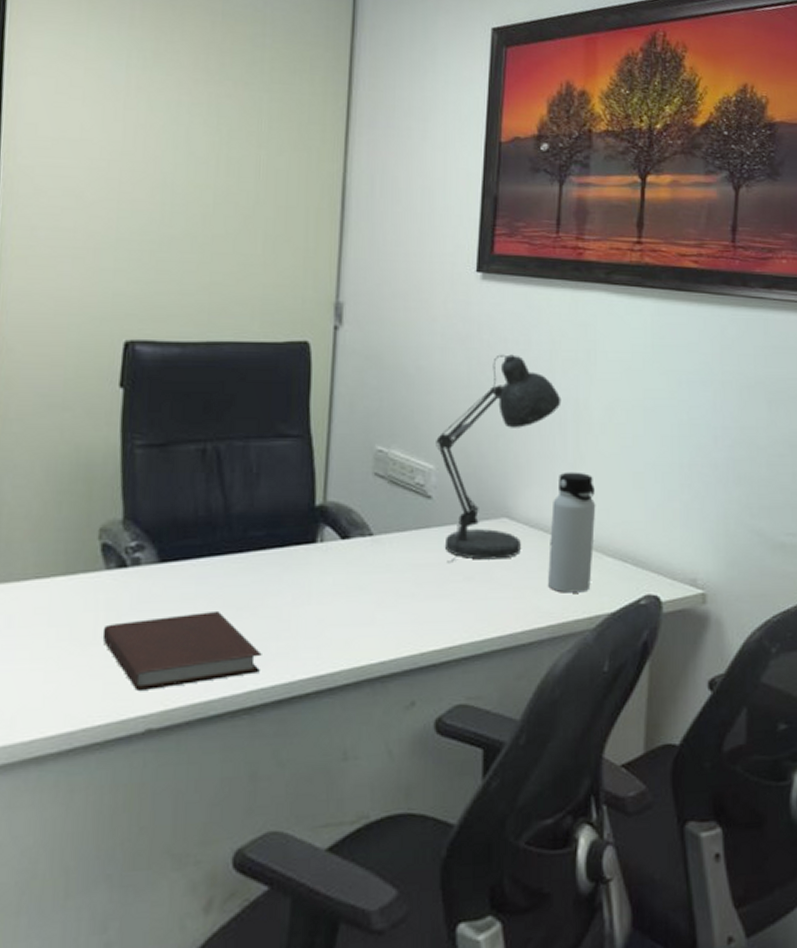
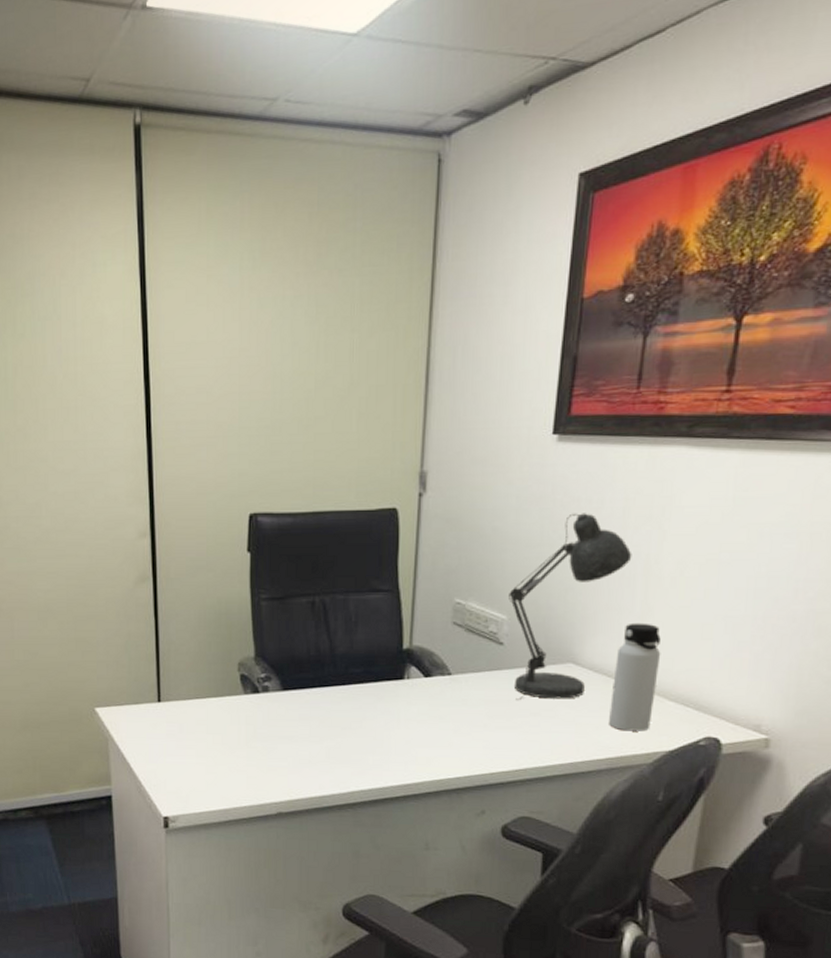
notebook: present [102,610,262,691] -> none [244,729,361,785]

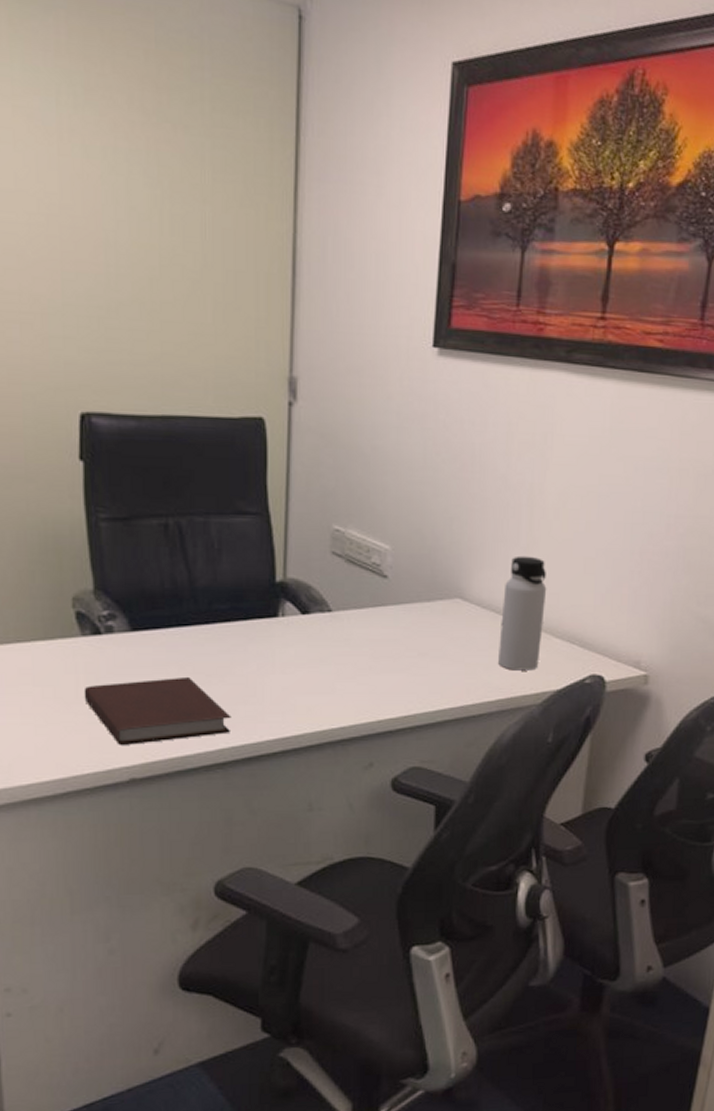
notebook: none [244,729,361,785] -> present [83,676,232,745]
desk lamp: present [508,513,632,700] -> none [392,435,517,639]

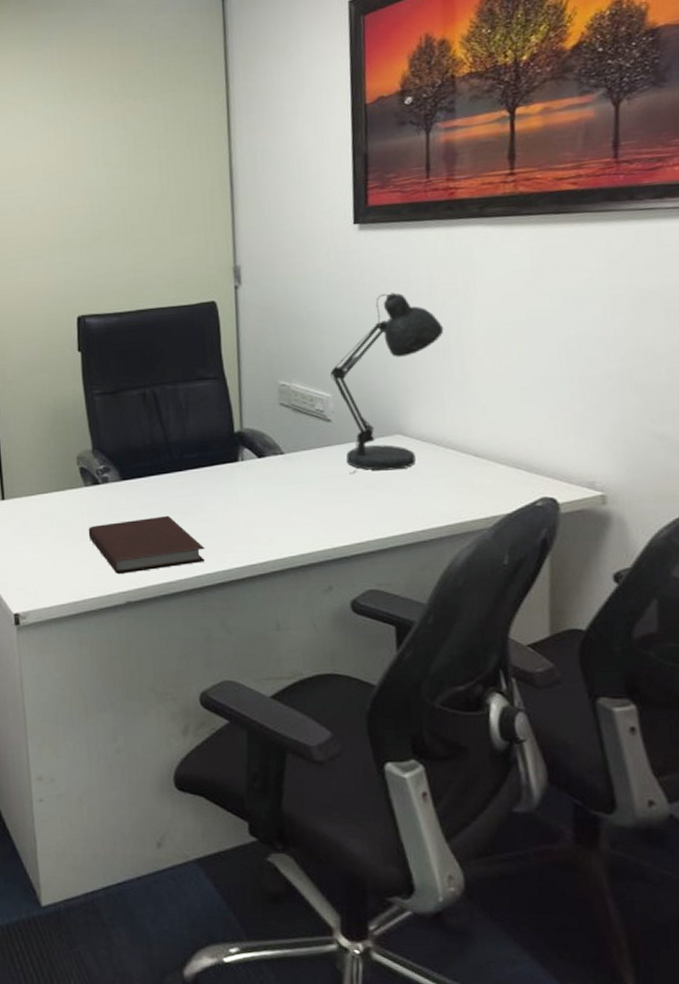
desk lamp: none [392,435,517,639] -> present [330,293,444,474]
water bottle: present [497,555,547,671] -> none [442,391,486,497]

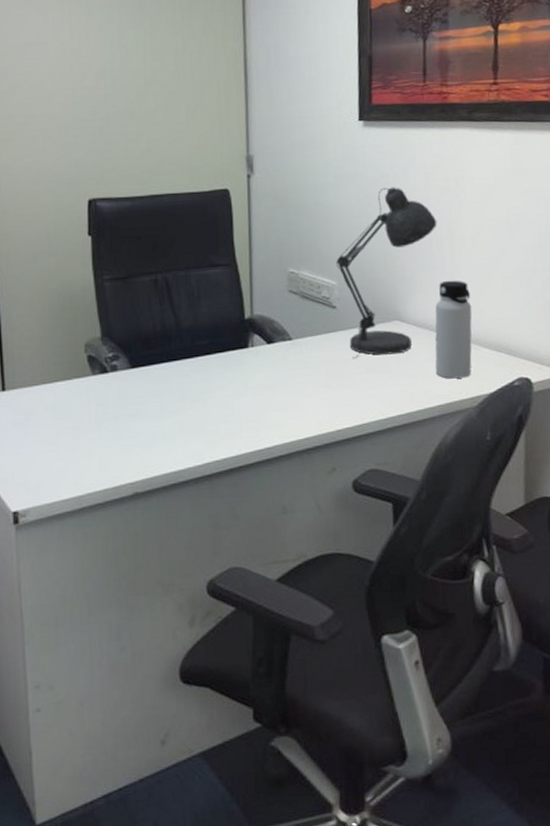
notebook: present [88,515,206,574] -> none [95,402,215,464]
water bottle: none [442,391,486,497] -> present [435,280,472,379]

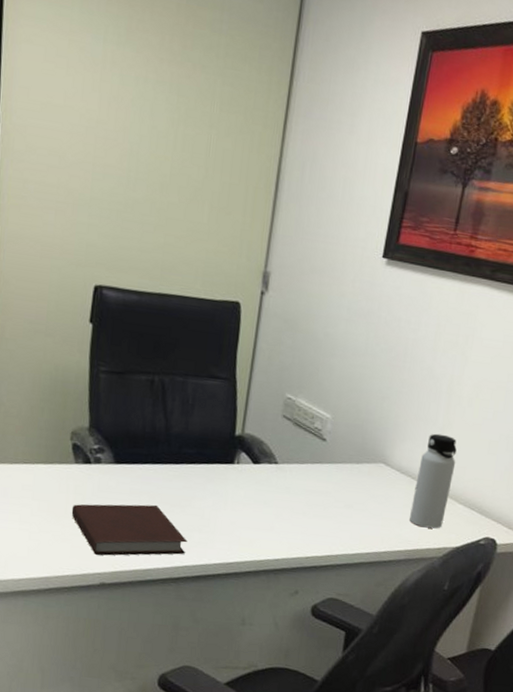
notebook: none [95,402,215,464] -> present [71,504,187,556]
desk lamp: present [336,187,437,358] -> none [333,330,440,495]

